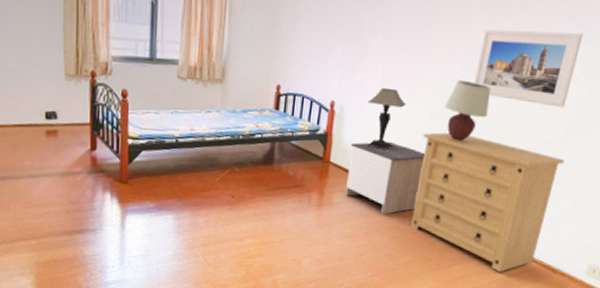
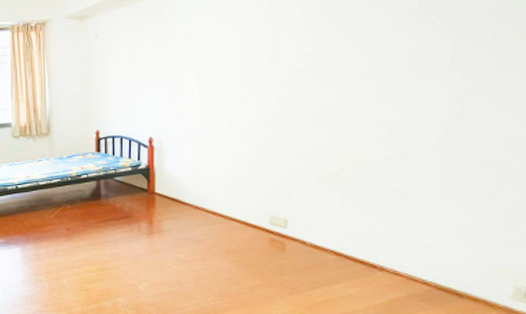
nightstand: present [345,142,425,215] -> none [175,169,257,239]
table lamp: present [366,87,406,151] -> none [186,117,228,177]
dresser: present [411,132,565,272] -> none [253,152,449,297]
table lamp: present [444,80,492,141] -> none [274,98,330,160]
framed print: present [474,29,584,108] -> none [306,23,449,110]

